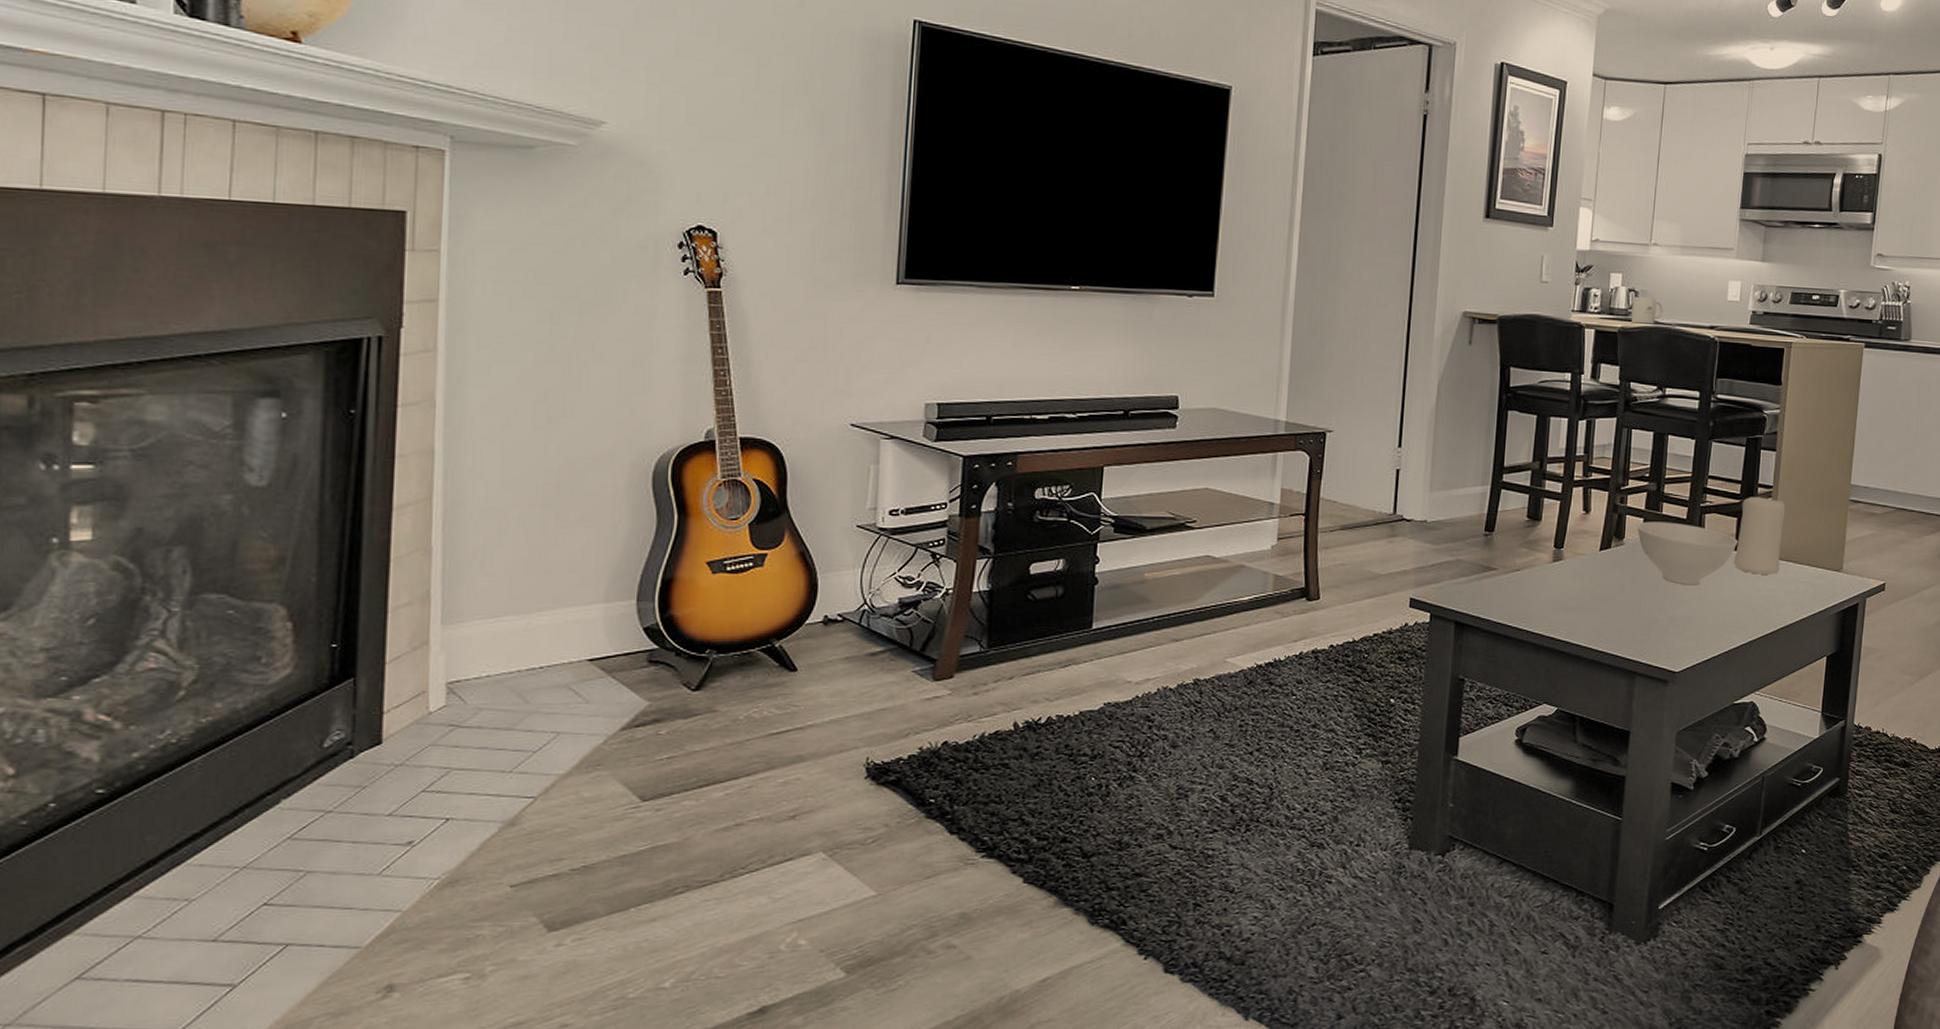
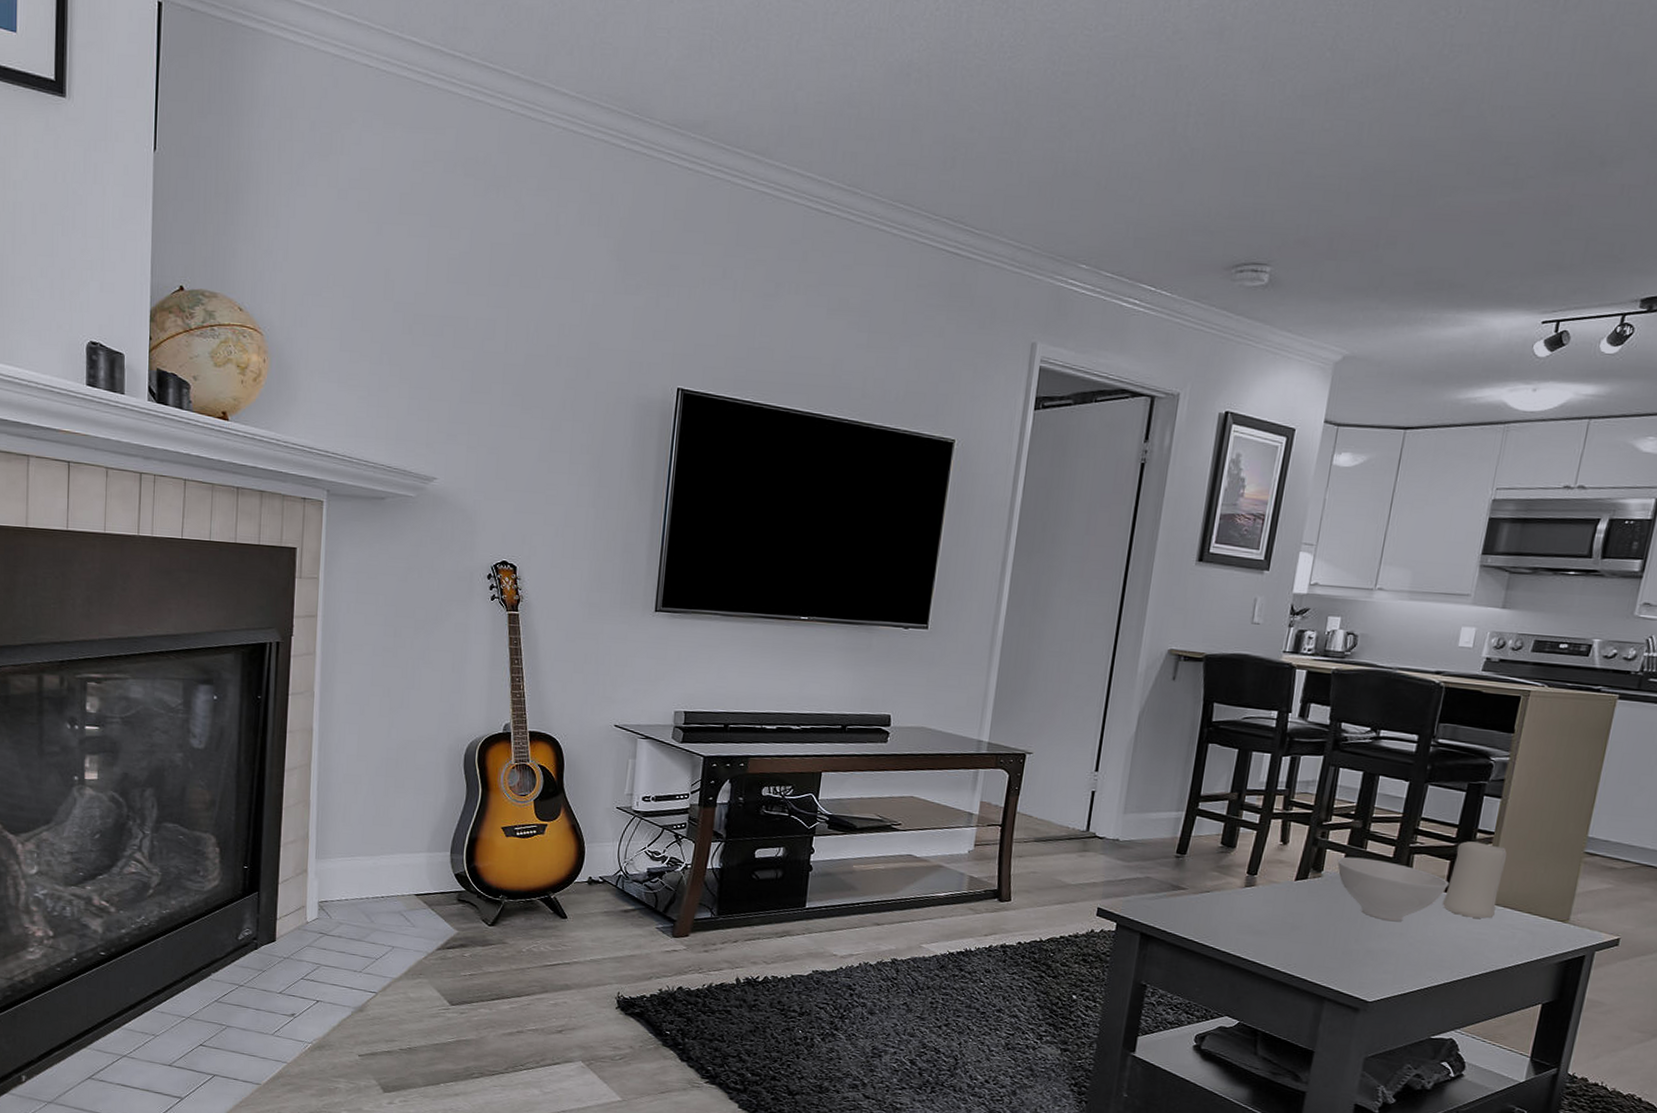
mug: present [1631,297,1663,324] -> none [1347,640,1384,668]

